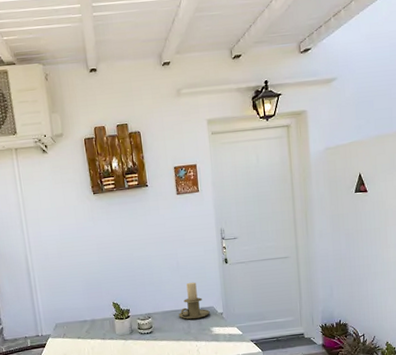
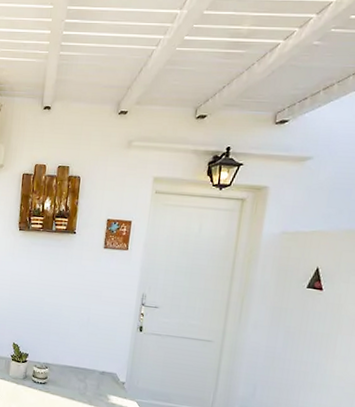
candle holder: present [178,282,210,320] -> none [77,341,111,383]

